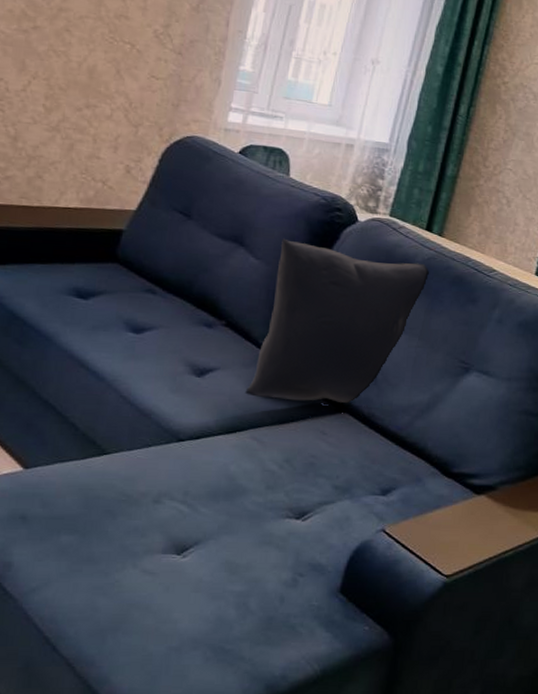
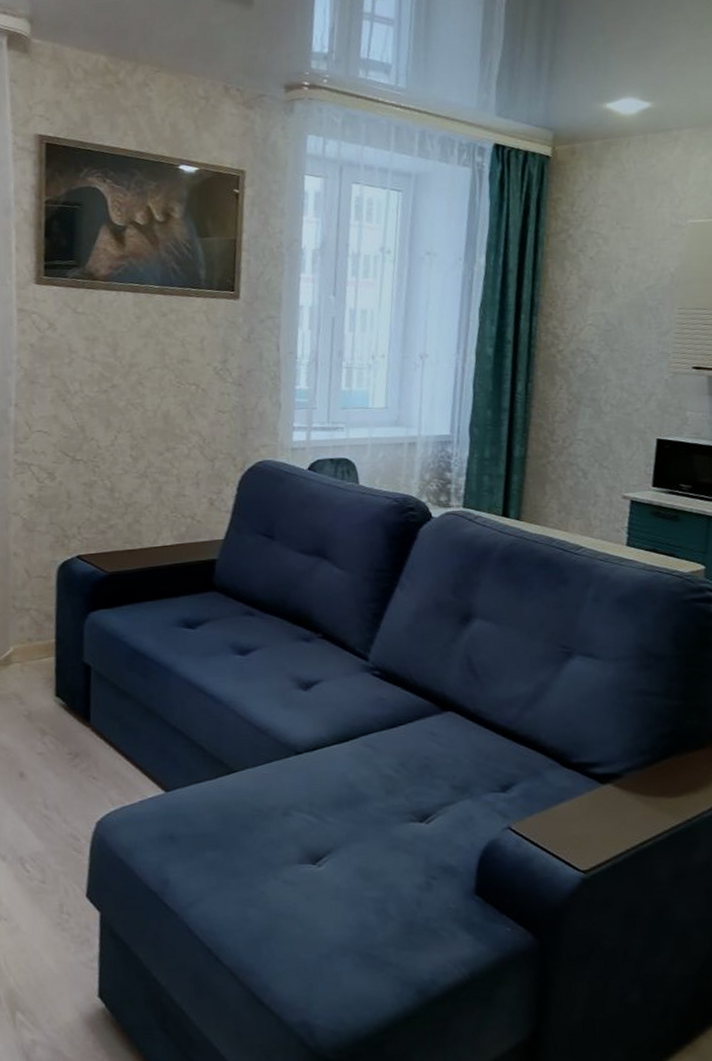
pillow: present [245,238,430,404] -> none [351,545,514,704]

